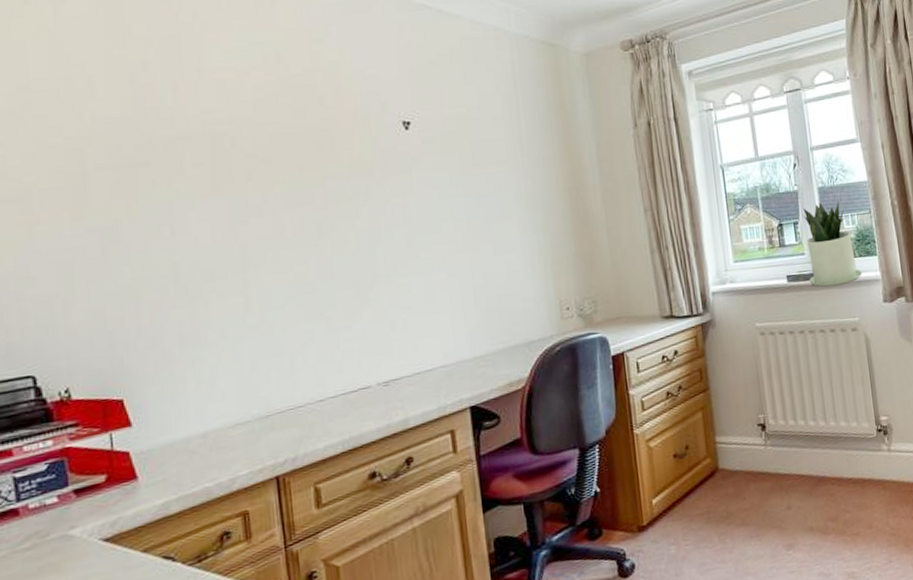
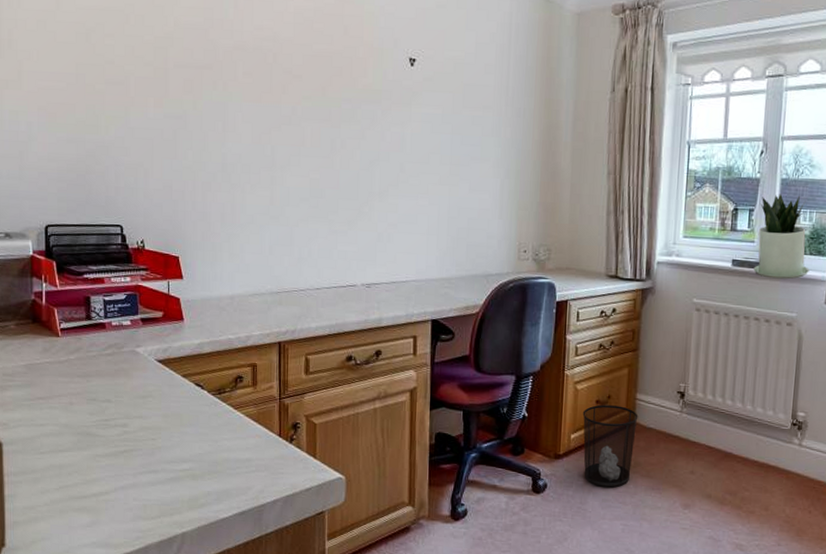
waste bin: none [661,454,725,551] -> present [582,404,638,488]

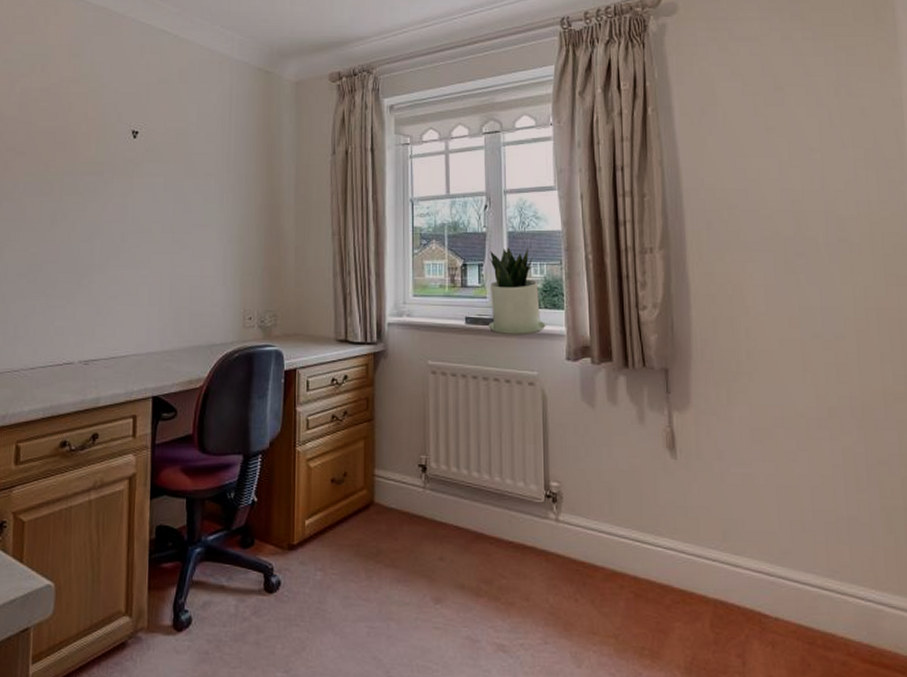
waste bin: present [582,404,638,488] -> none [317,483,378,582]

